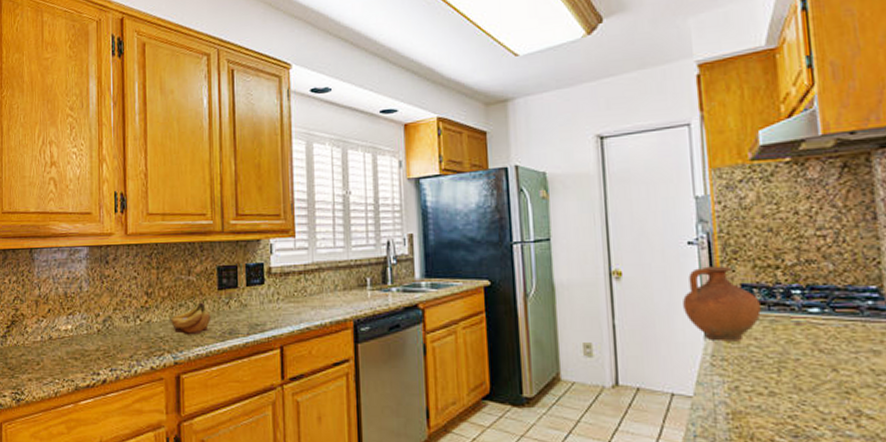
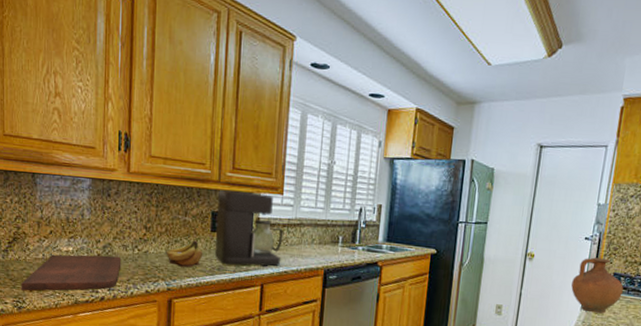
cutting board: none [19,330,123,380] -> present [21,254,122,291]
coffee maker: none [223,239,300,327] -> present [214,190,283,266]

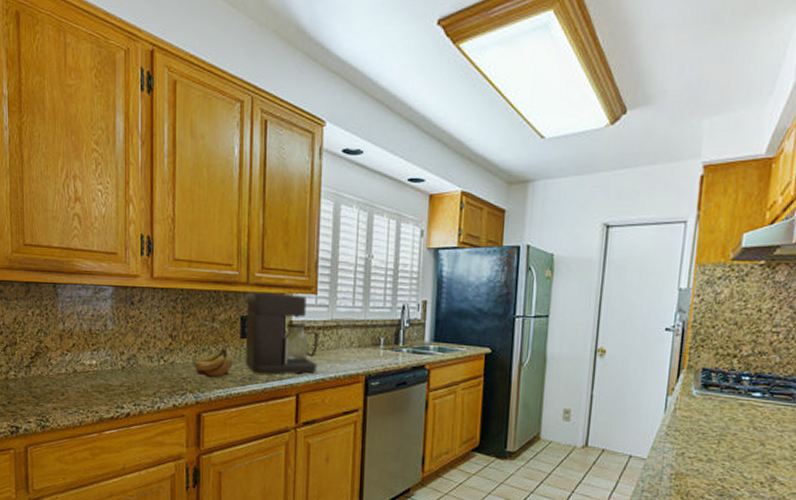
cutting board: present [21,254,122,291] -> none [44,368,147,409]
ceramic jug: present [571,257,624,314] -> none [652,351,715,416]

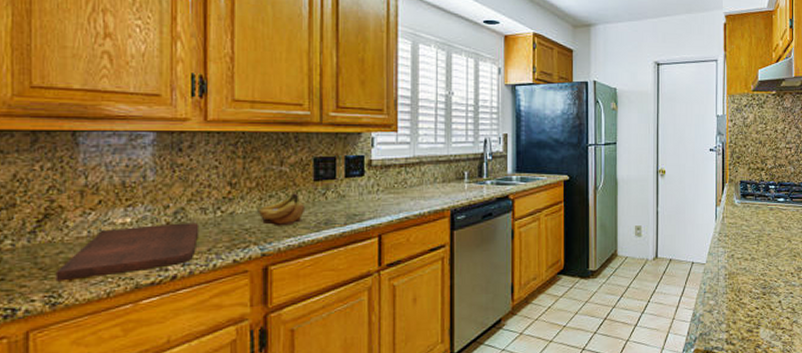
cutting board: none [44,368,147,409] -> present [55,222,199,282]
coffee maker: present [245,292,319,375] -> none [319,133,401,218]

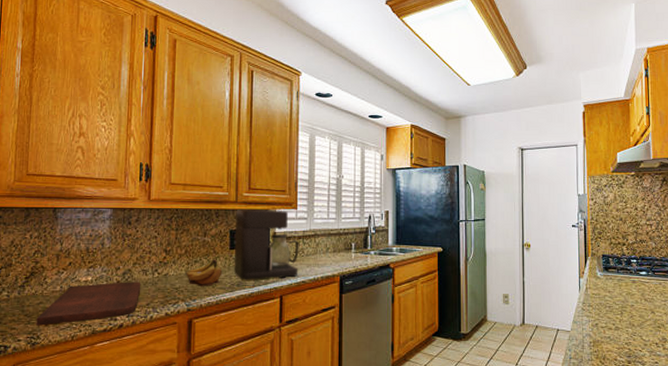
coffee maker: none [319,133,401,218] -> present [233,210,299,280]

